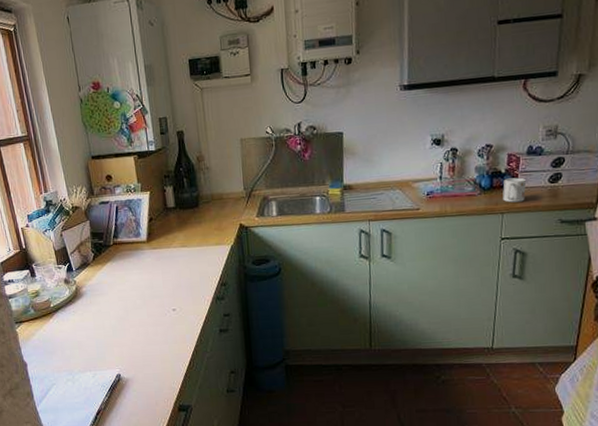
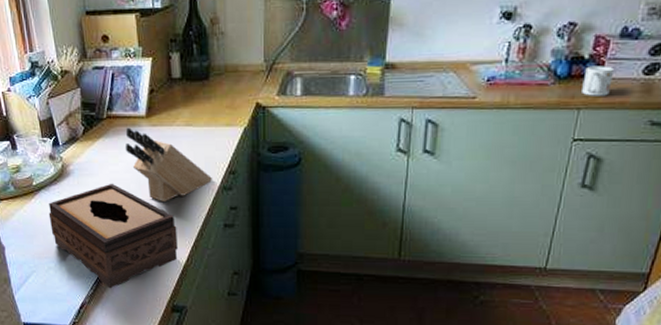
tissue box: none [65,300,181,395] -> present [48,183,178,289]
knife block: none [130,251,208,315] -> present [125,127,213,203]

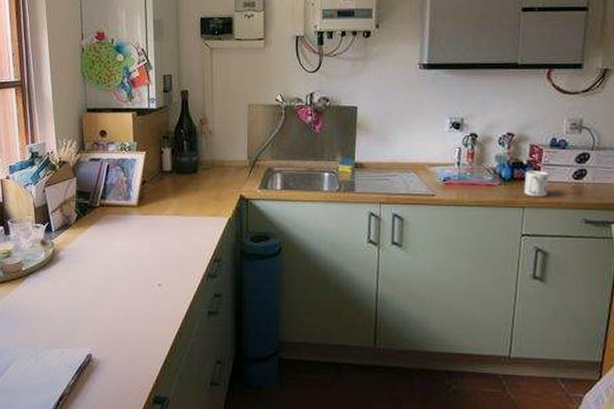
tissue box: present [48,183,178,289] -> none [35,269,162,379]
knife block: present [125,127,213,203] -> none [115,215,199,290]

